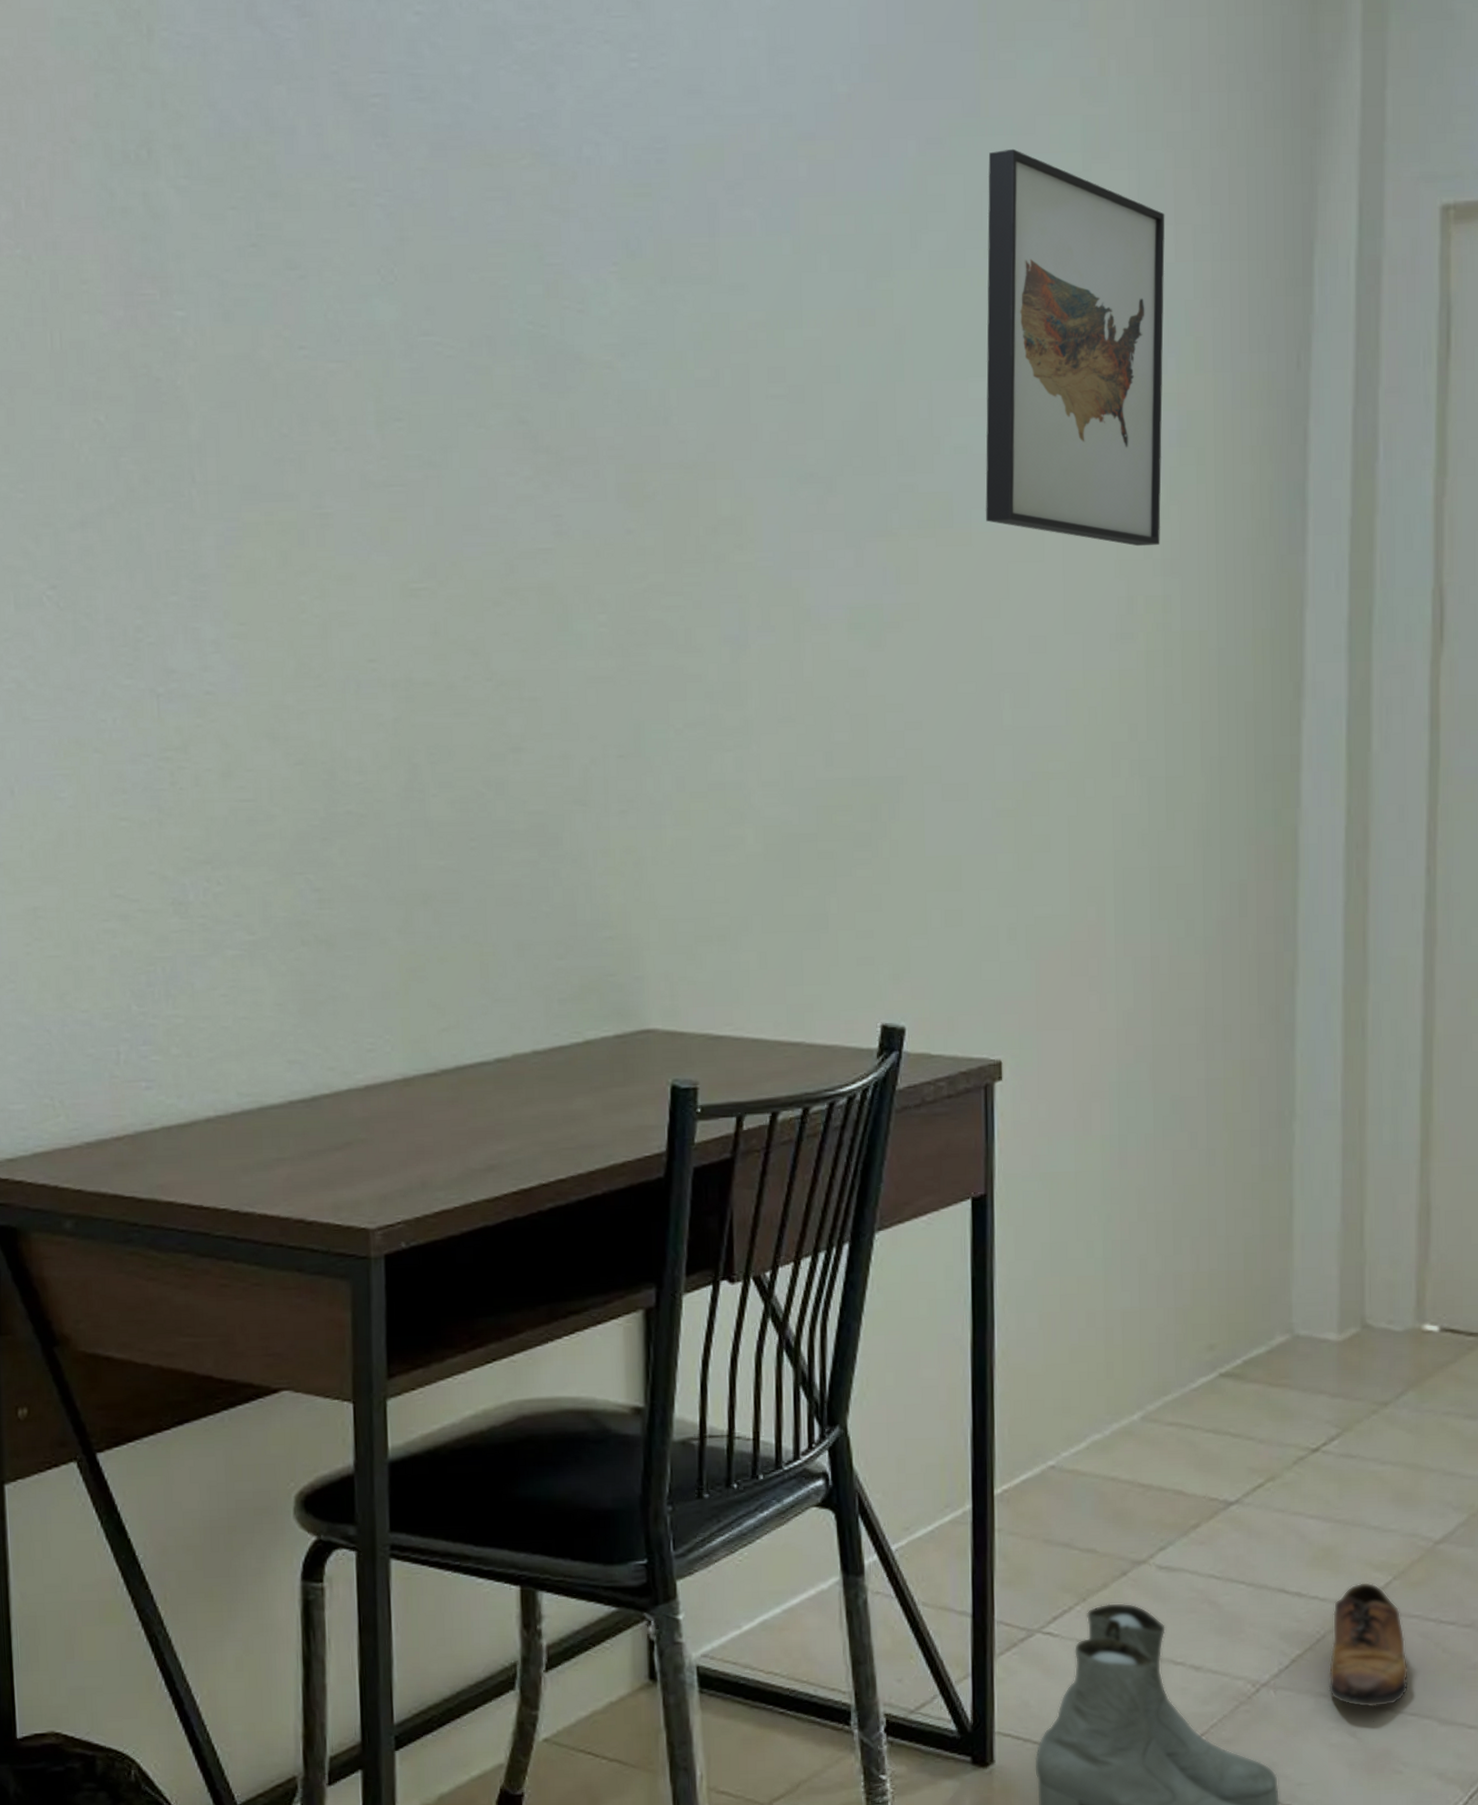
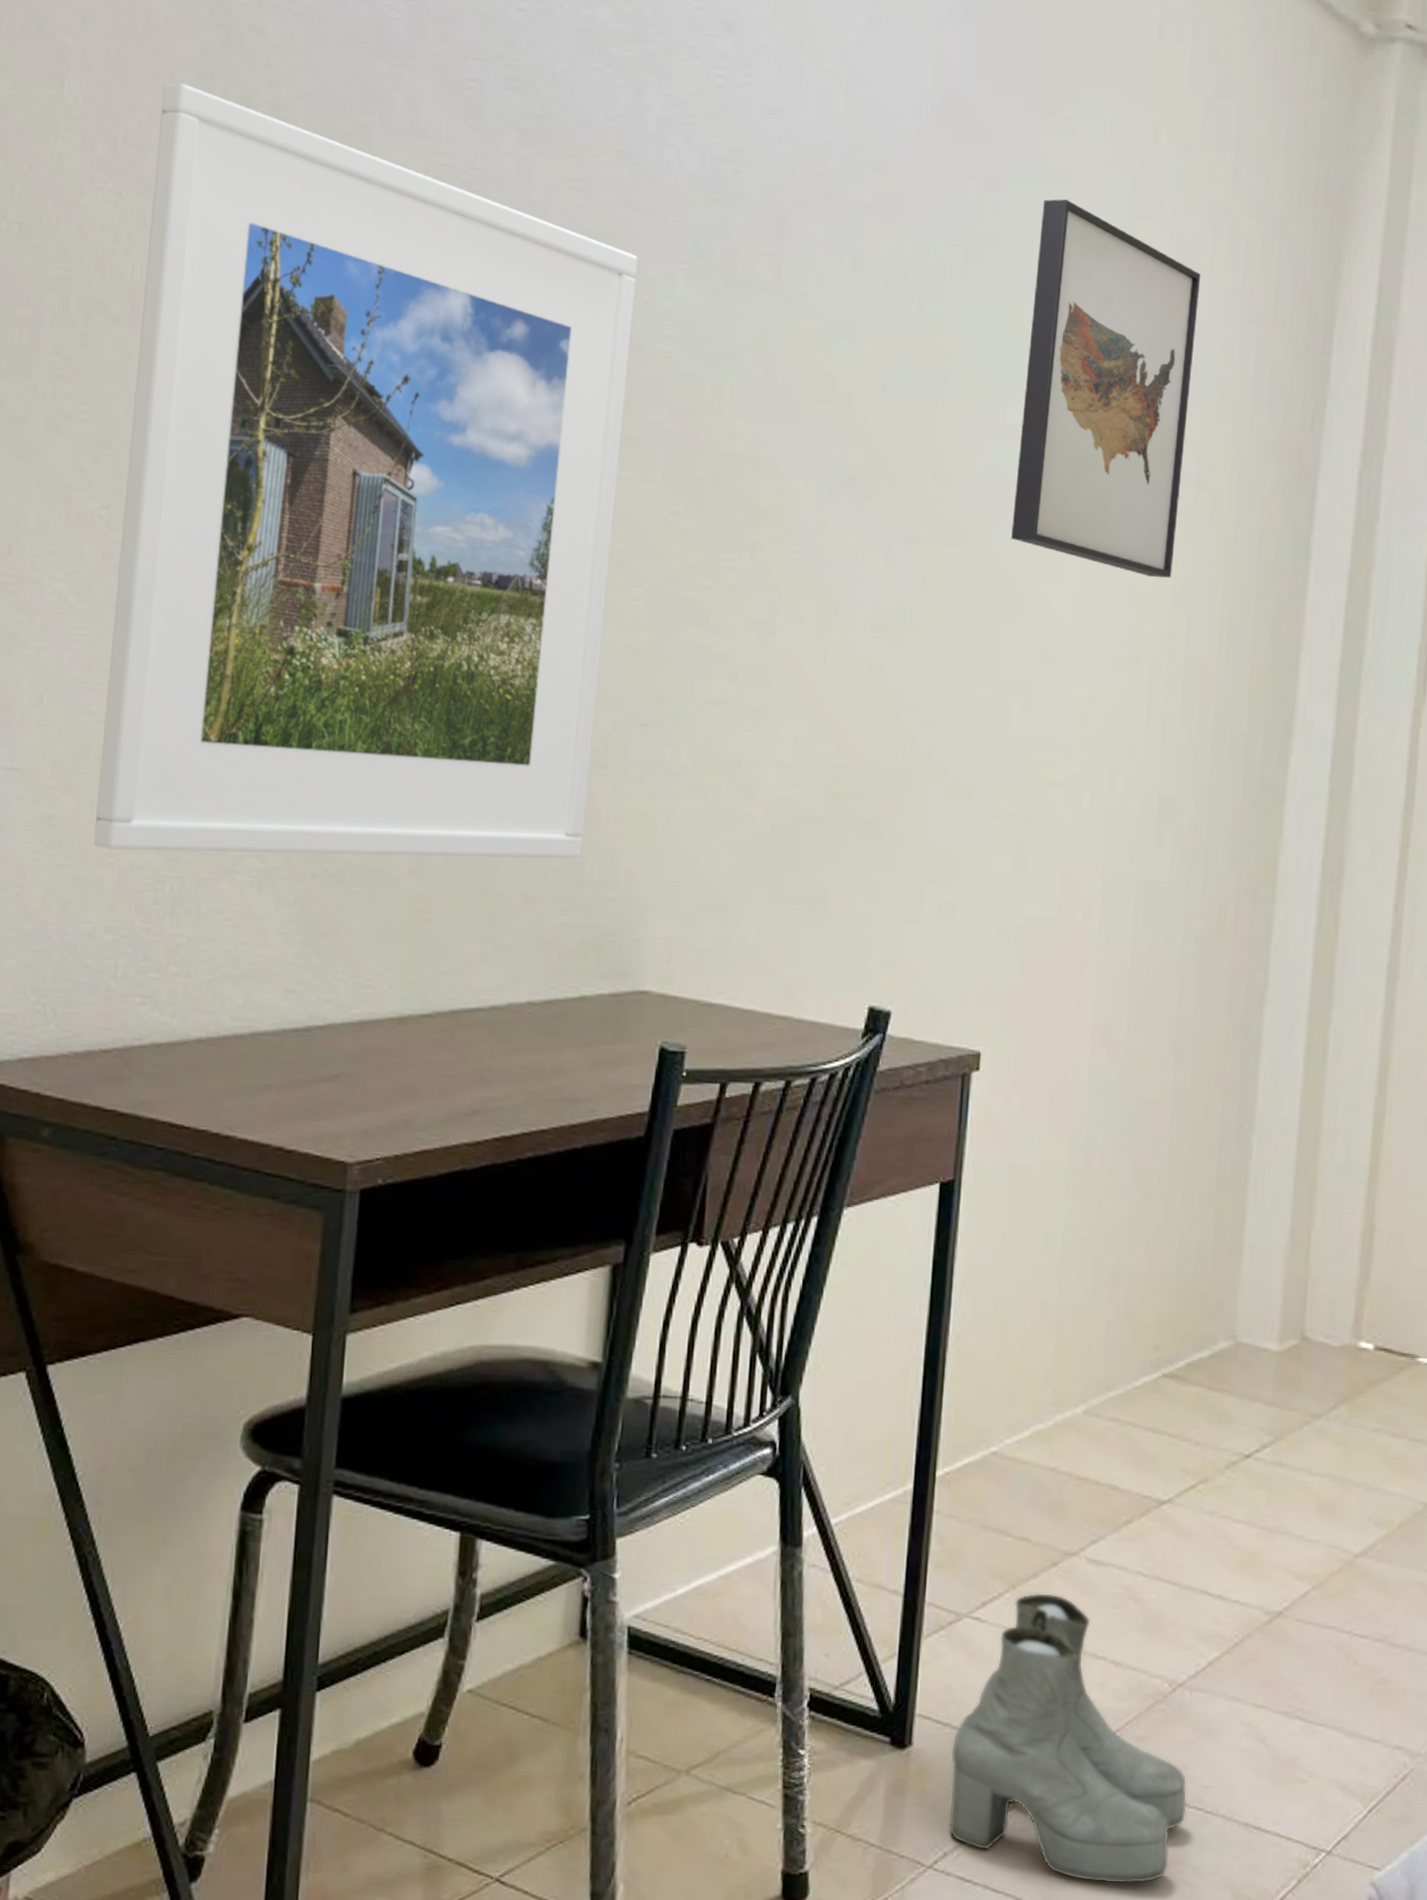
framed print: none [60,135,572,936] -> present [93,83,638,859]
shoe: present [1328,1582,1409,1722] -> none [1242,1589,1321,1730]

